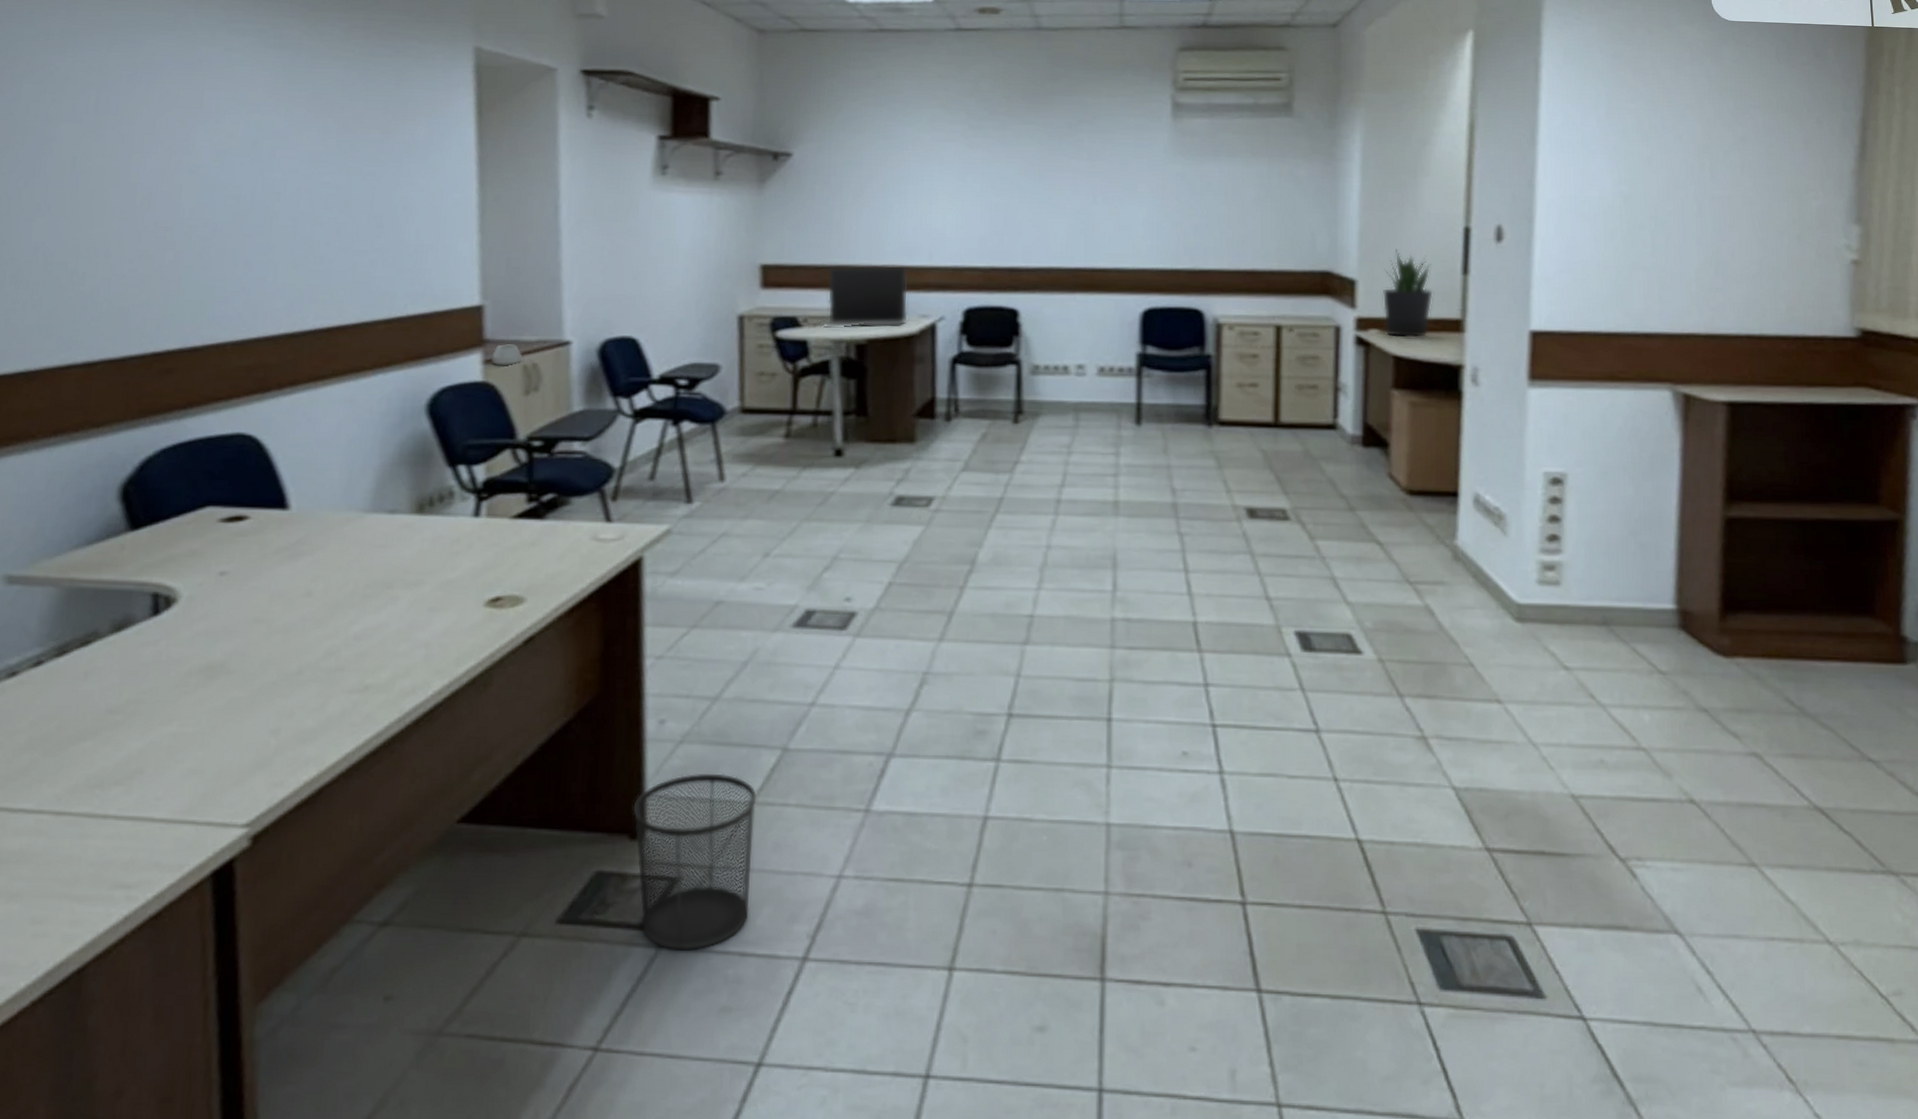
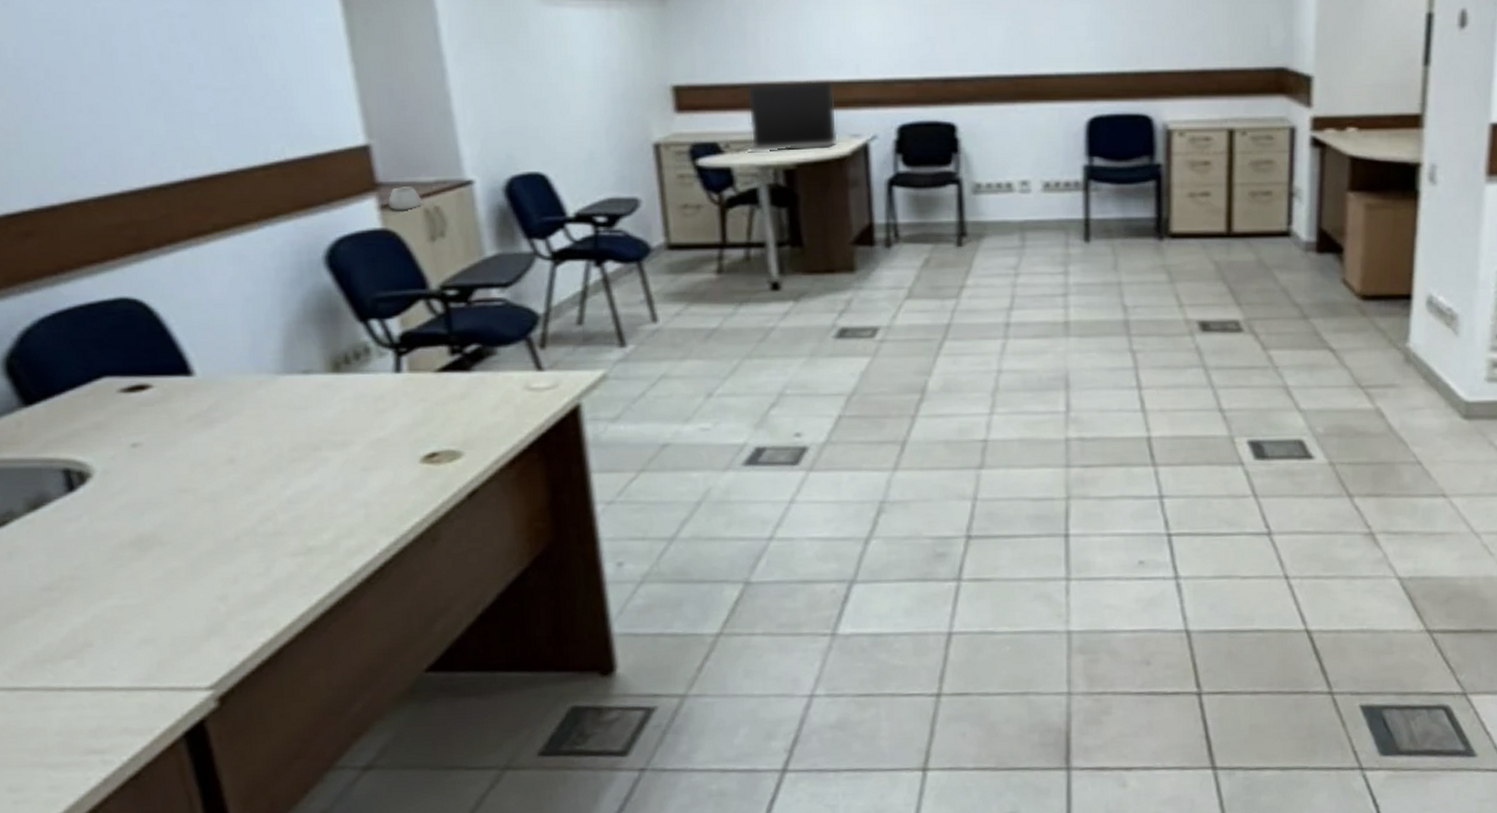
waste bin: present [633,773,757,951] -> none [601,609,727,772]
planter: present [1382,249,1433,339] -> none [1339,40,1392,138]

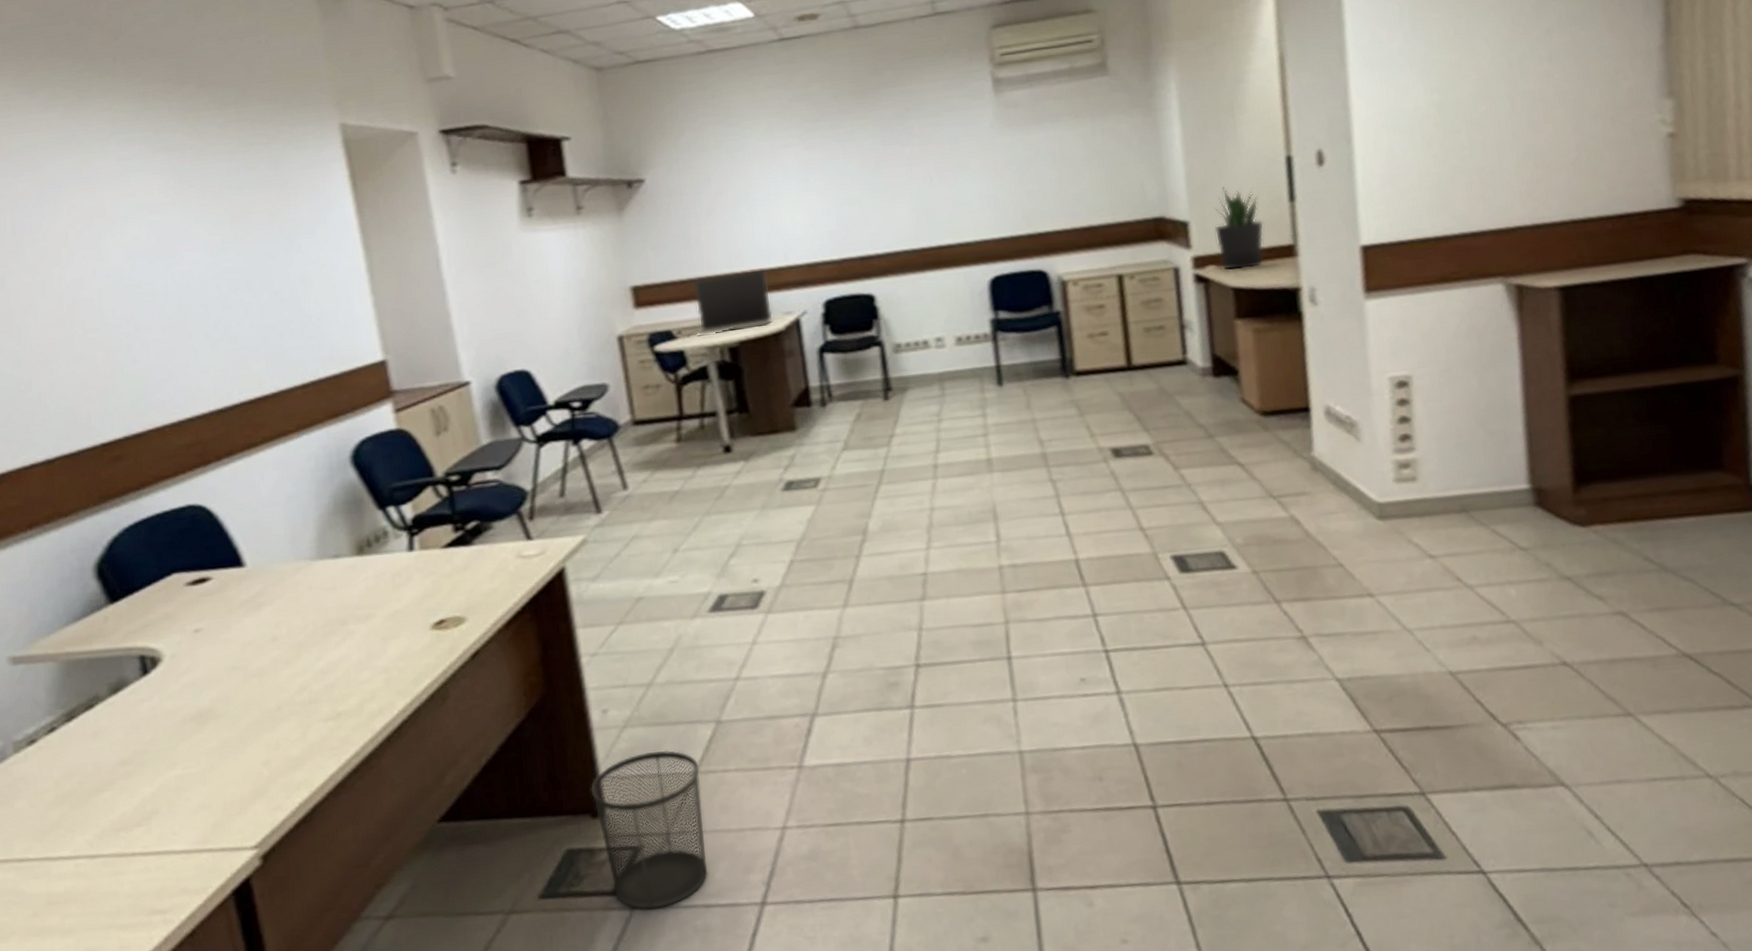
cup: present [388,187,423,211] -> none [401,391,430,413]
waste bin: none [601,609,727,772] -> present [590,750,708,910]
planter: none [1339,40,1392,138] -> present [1214,186,1264,271]

